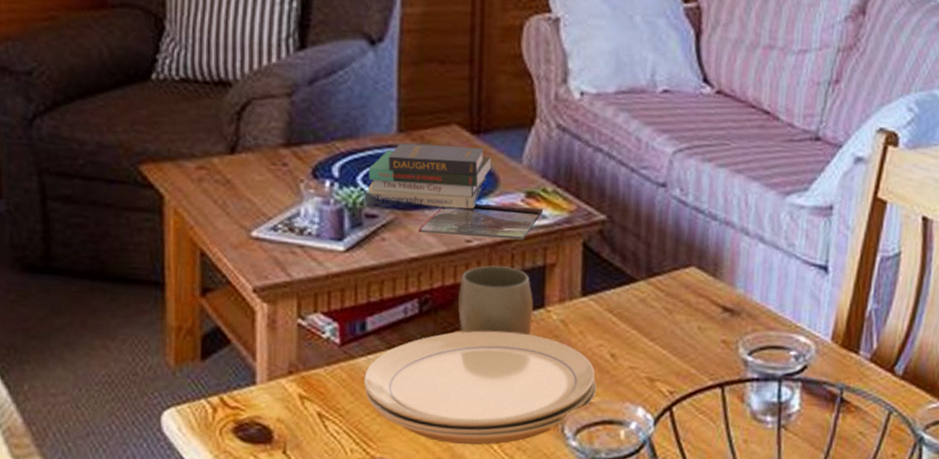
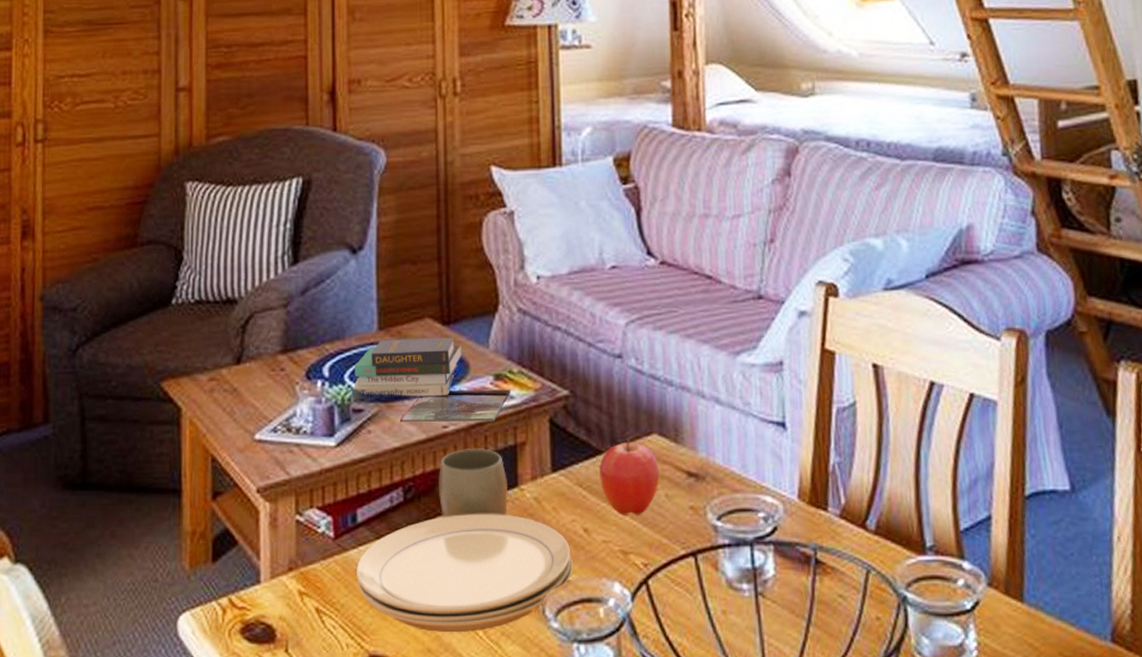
apple: none [631,270,694,345] -> present [599,439,659,515]

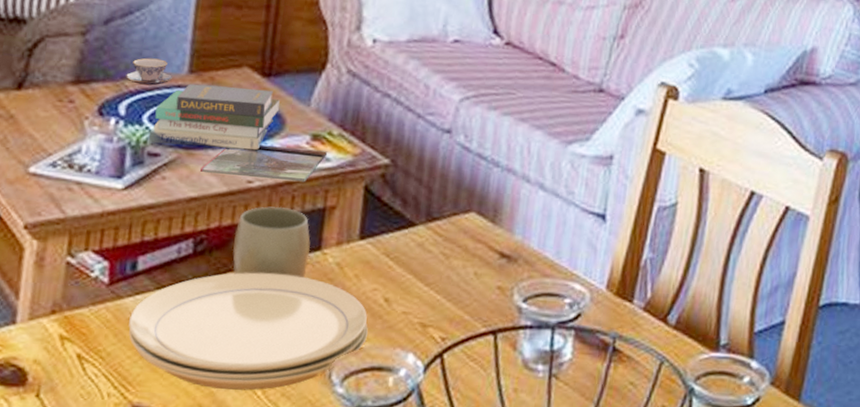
teacup: none [325,320,366,346] -> present [126,58,173,86]
apple: present [599,439,659,515] -> none [408,215,472,290]

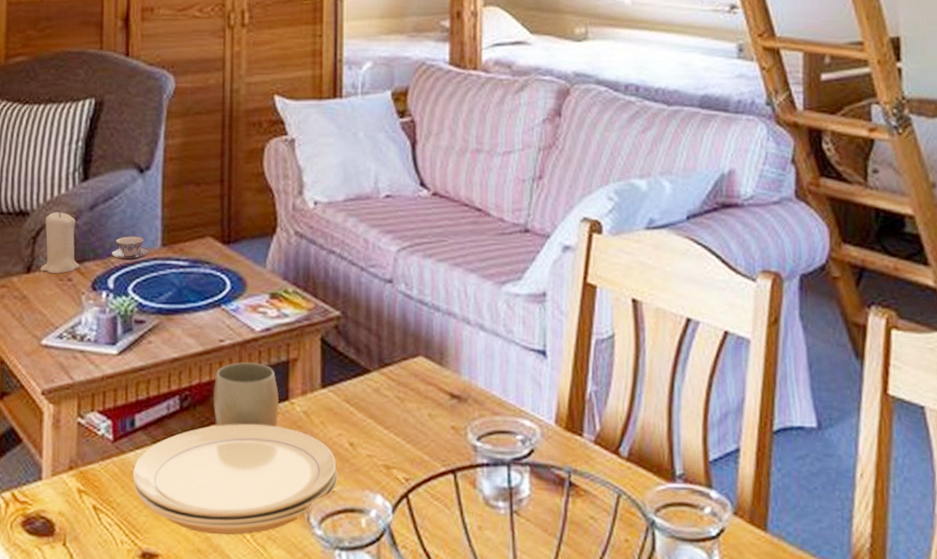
candle: none [34,21,86,94] -> present [40,210,80,274]
books: present [148,83,280,150] -> none [134,255,240,312]
magazine: present [200,145,328,182] -> none [179,306,286,338]

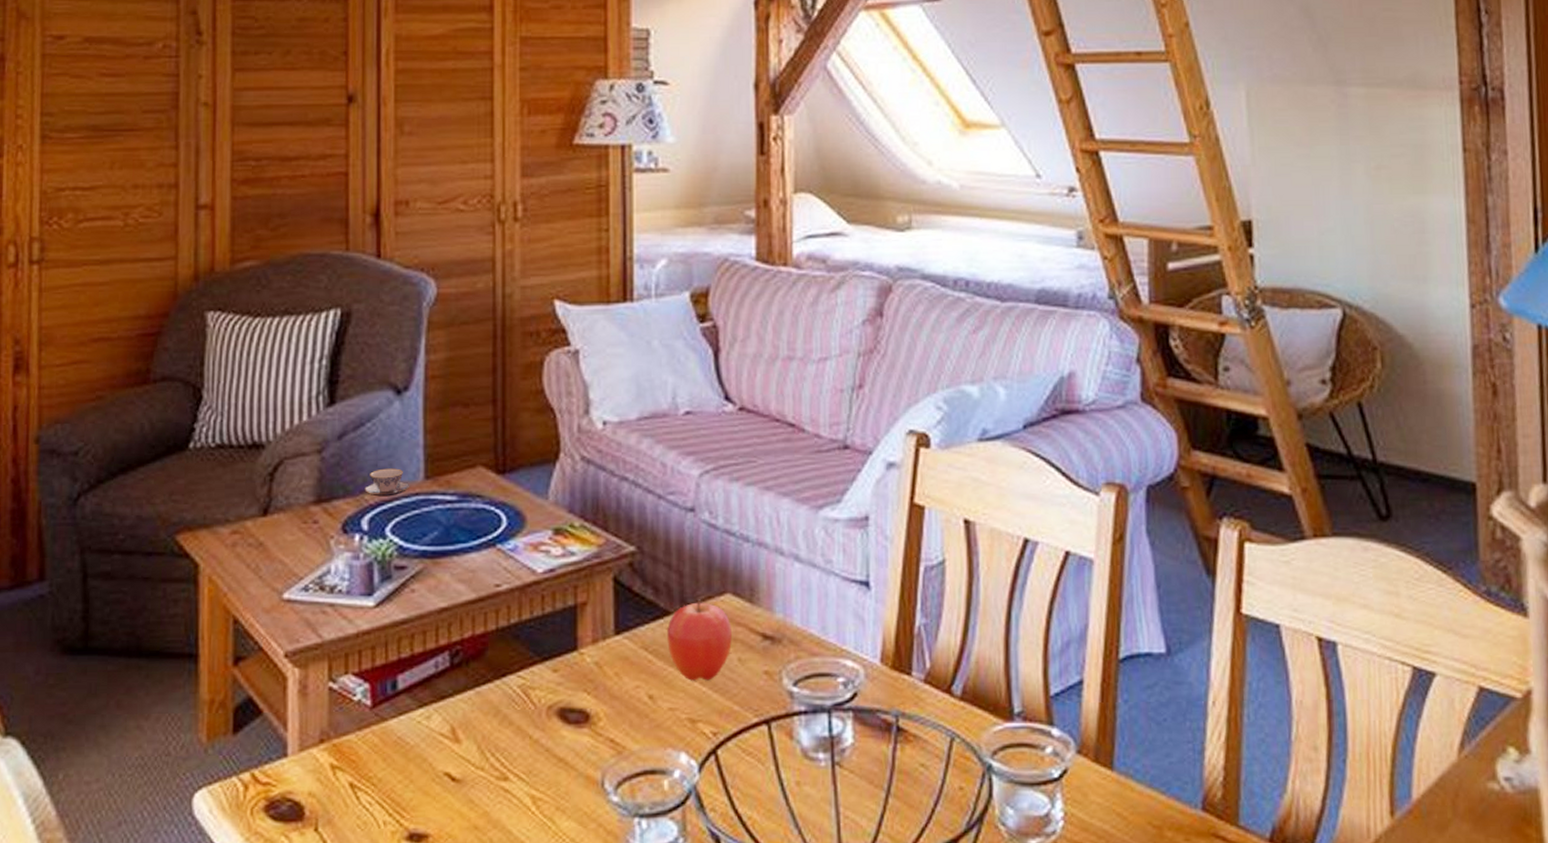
candle: present [40,210,80,274] -> none [279,441,327,516]
plate: present [133,424,338,535] -> none [396,680,636,807]
mug: present [213,361,280,428] -> none [490,608,567,685]
apple: none [367,360,423,432] -> present [667,599,732,681]

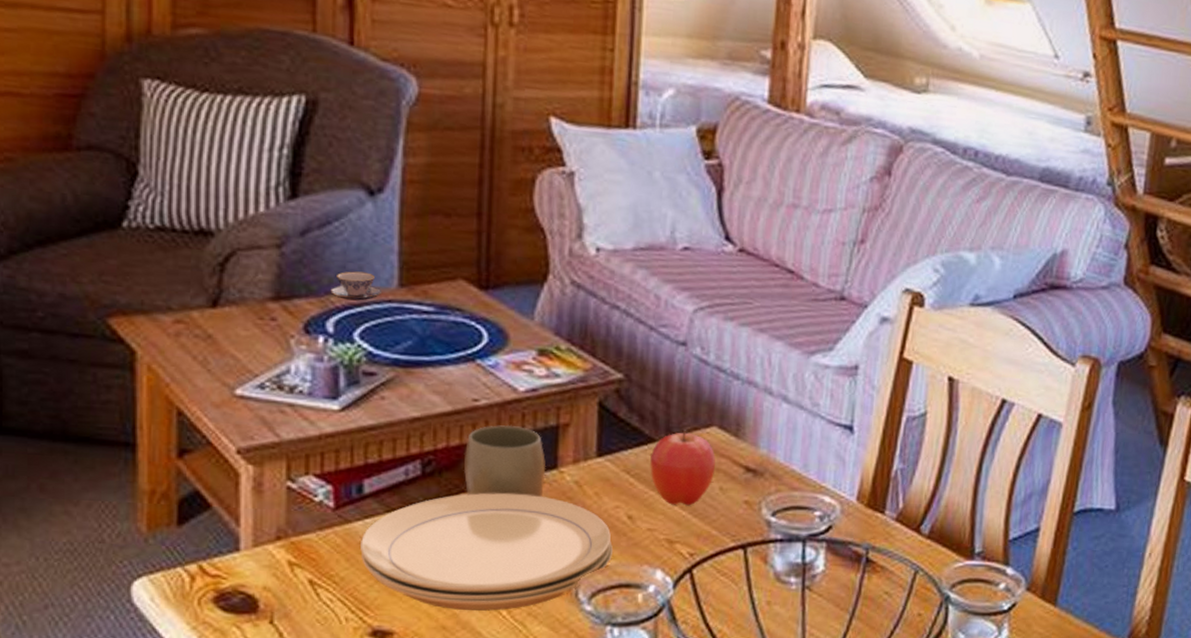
plate: none [396,680,636,807] -> present [360,493,613,611]
mug: none [490,608,567,685] -> present [464,424,546,498]

